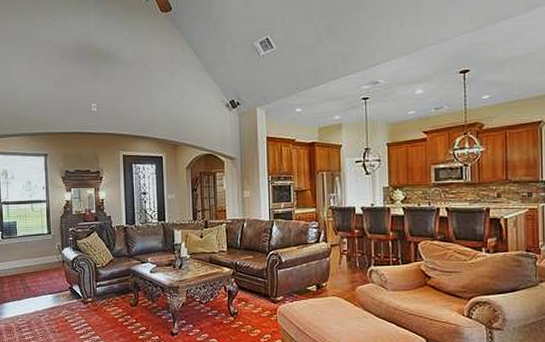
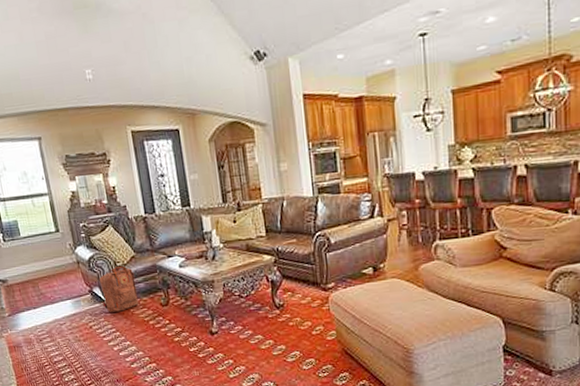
backpack: none [79,268,111,308] -> present [99,266,139,312]

